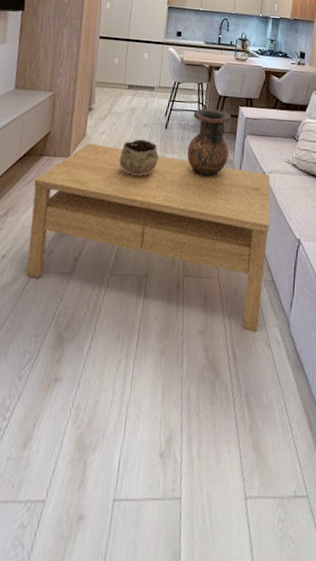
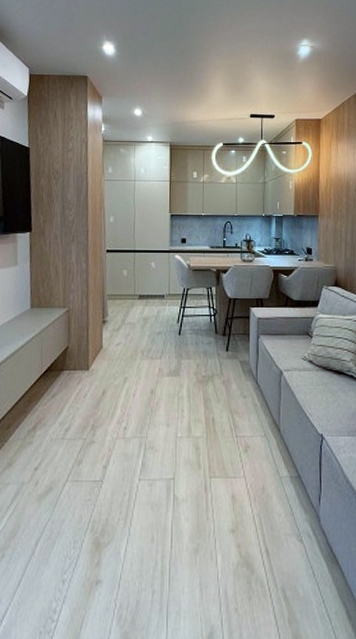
coffee table: present [26,143,271,332] -> none [58,355,291,527]
decorative bowl: present [118,139,159,176] -> none [136,347,175,382]
vase: present [187,108,232,178] -> none [202,312,243,380]

